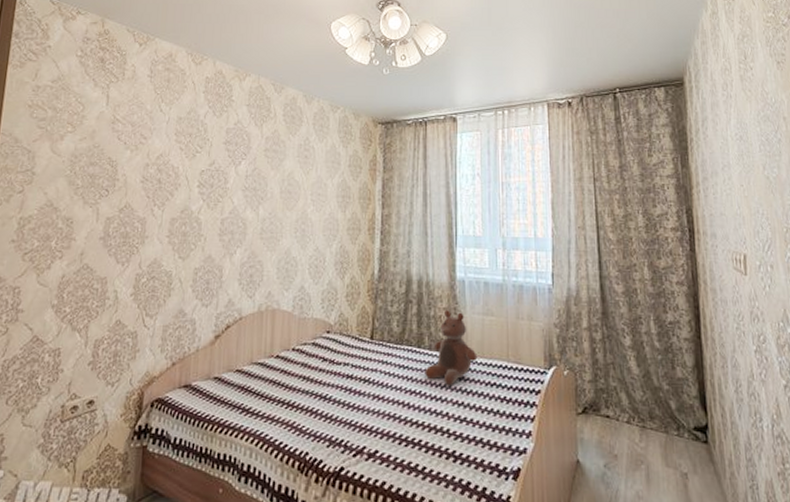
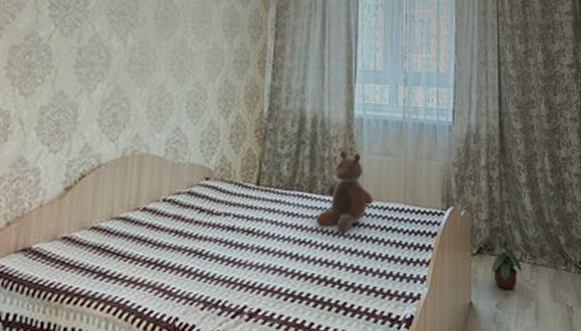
potted plant: none [598,395,631,451] -> present [492,233,522,290]

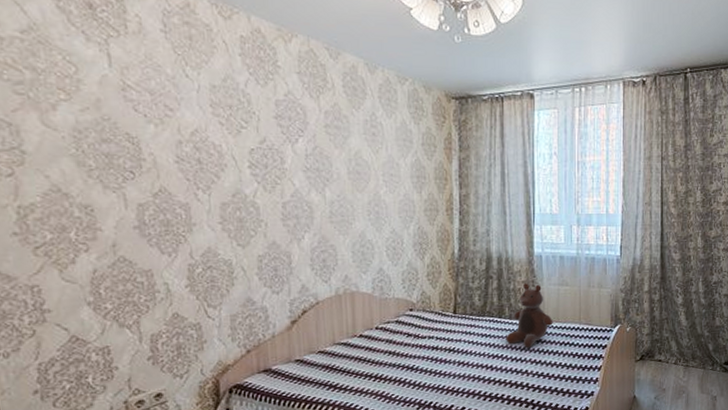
potted plant: present [492,233,522,290] -> none [652,343,677,386]

